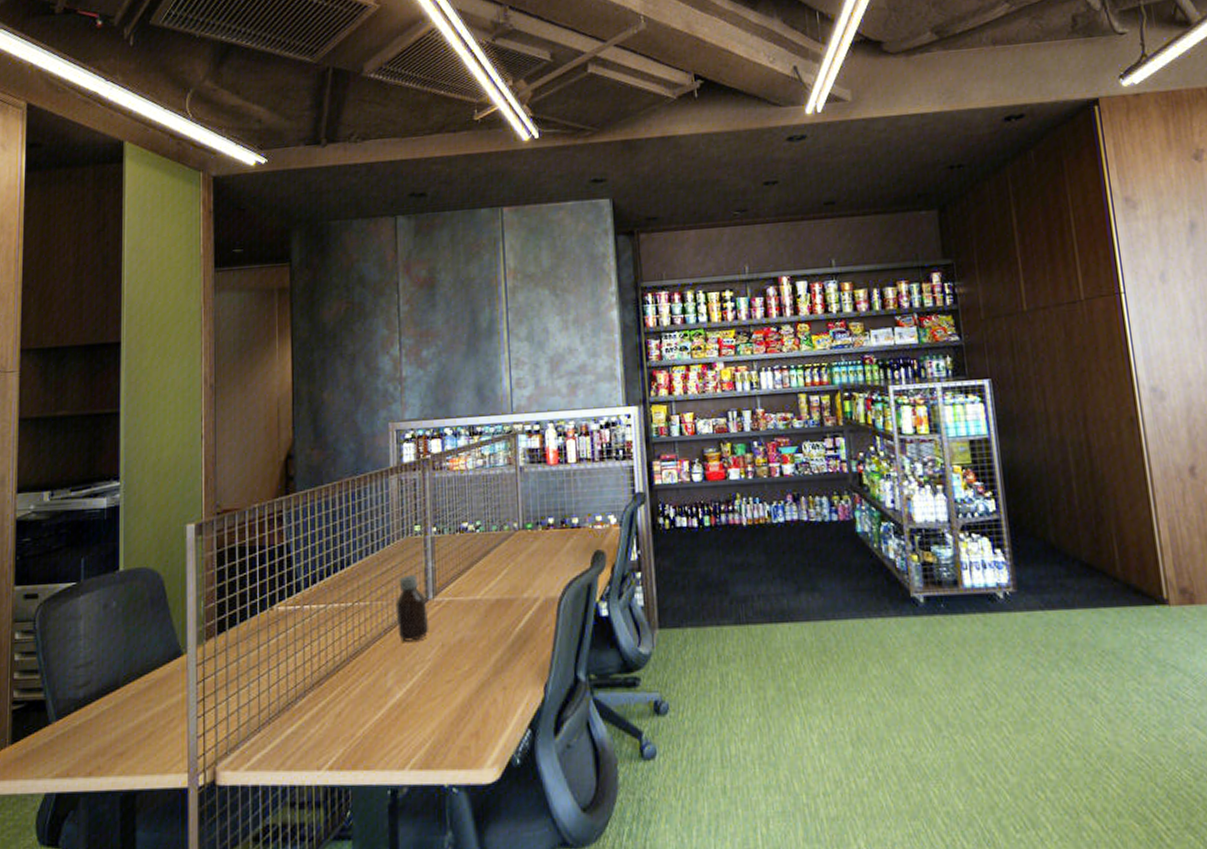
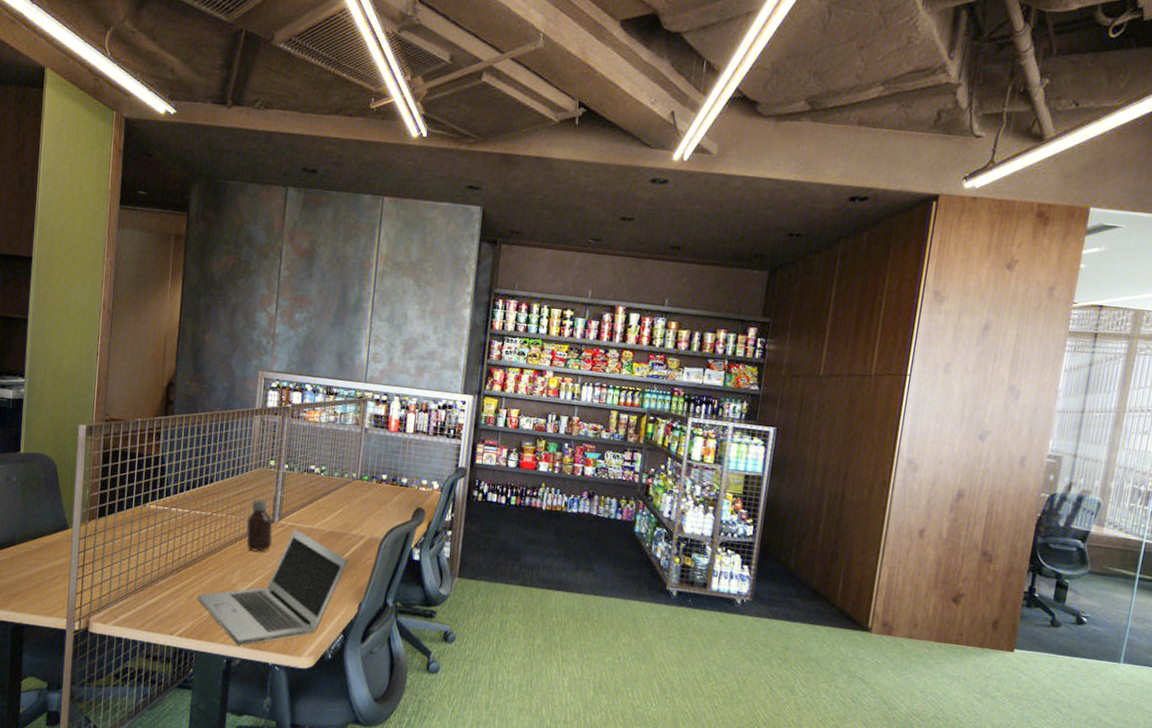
laptop: none [346,604,523,769] -> present [197,528,348,646]

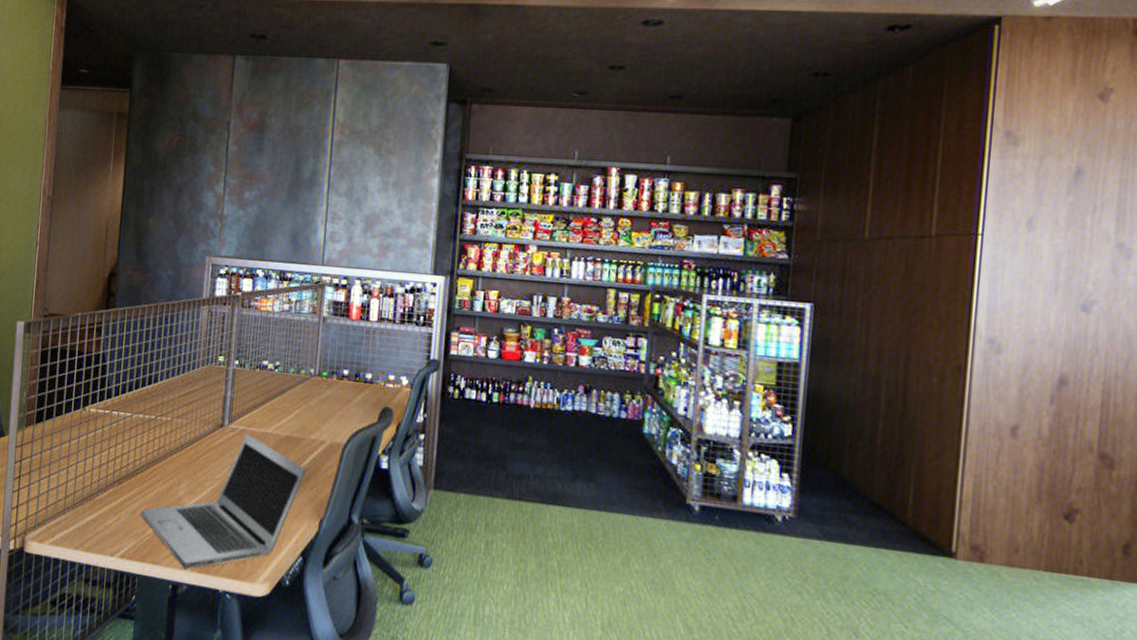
bottle: present [246,499,273,552] -> none [193,400,222,460]

